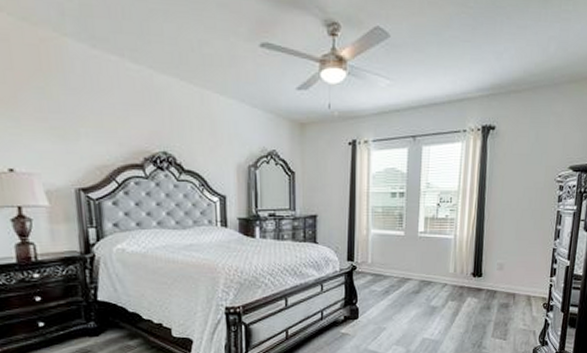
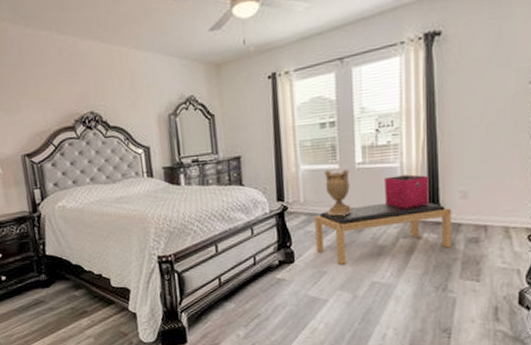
bench: none [379,269,491,322] -> present [314,202,452,265]
decorative urn: none [391,235,413,278] -> present [324,169,353,216]
storage bin: none [440,246,475,275] -> present [385,174,429,208]

